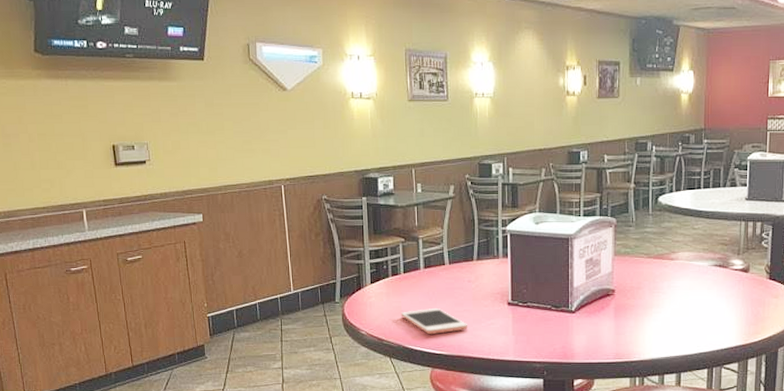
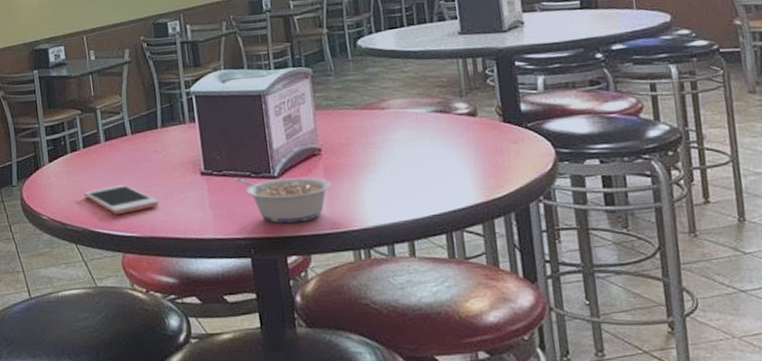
legume: none [537,310,620,352] -> present [235,177,332,224]

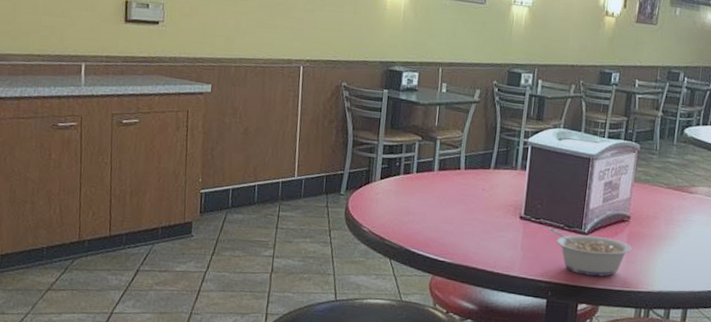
cell phone: present [83,185,159,215] -> none [407,212,476,240]

